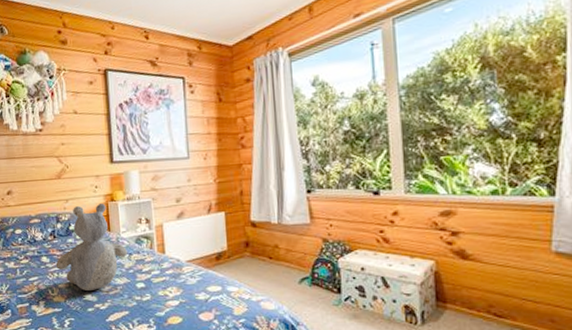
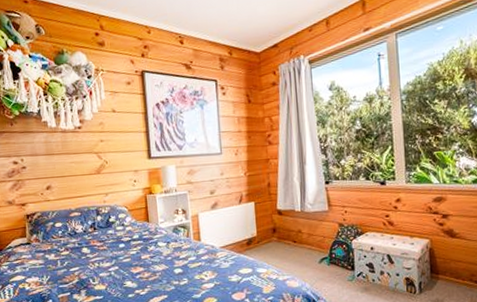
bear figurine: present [55,204,128,290] -> none [96,196,166,278]

